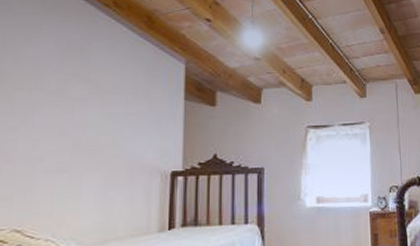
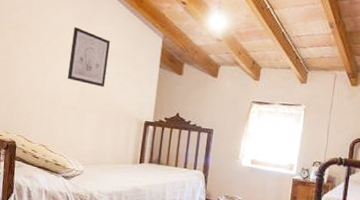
wall art: none [51,62,113,135] -> present [67,27,110,87]

